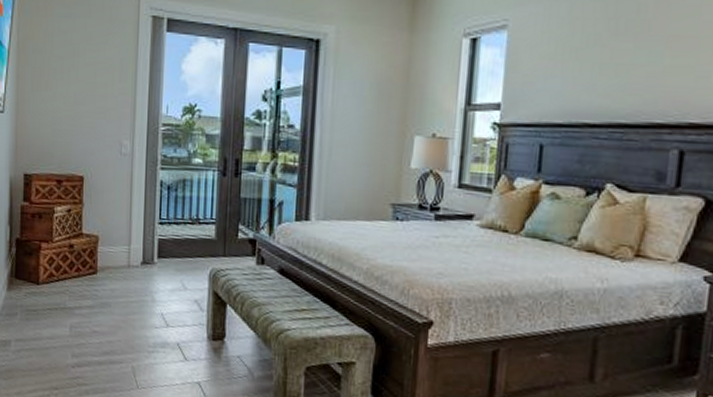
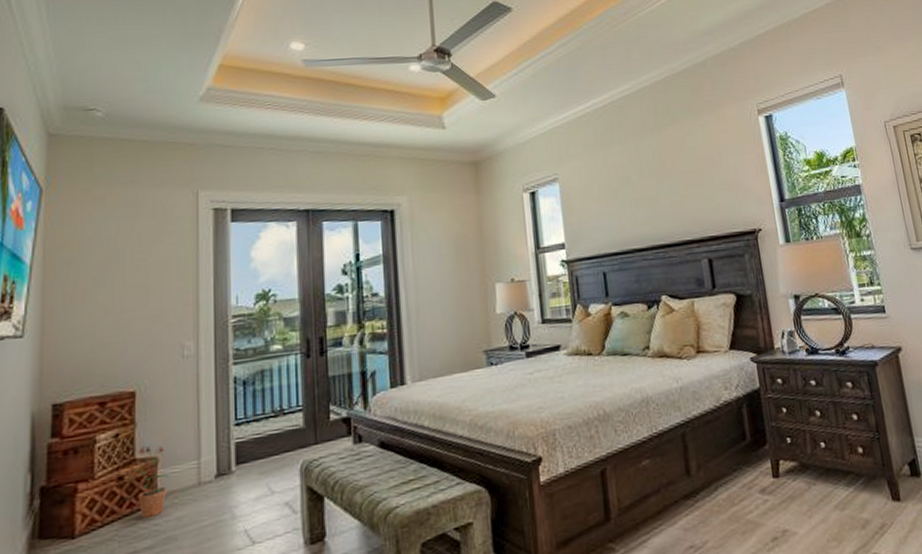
potted plant: none [75,224,106,284] -> present [126,446,169,518]

